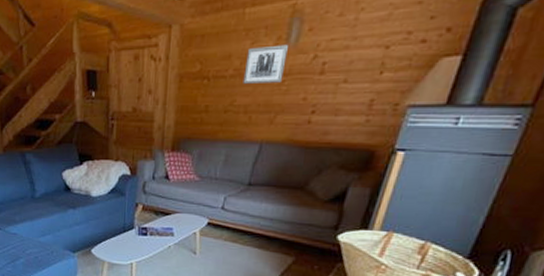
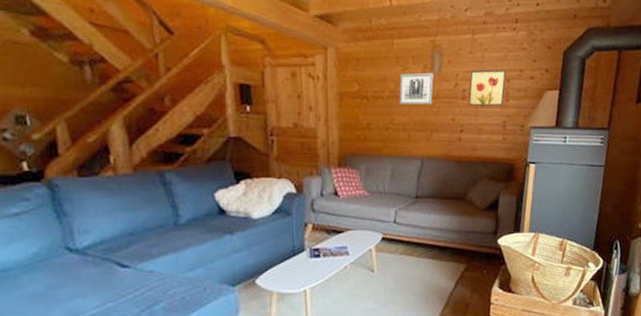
wall art: none [327,33,387,81] -> present [468,69,506,106]

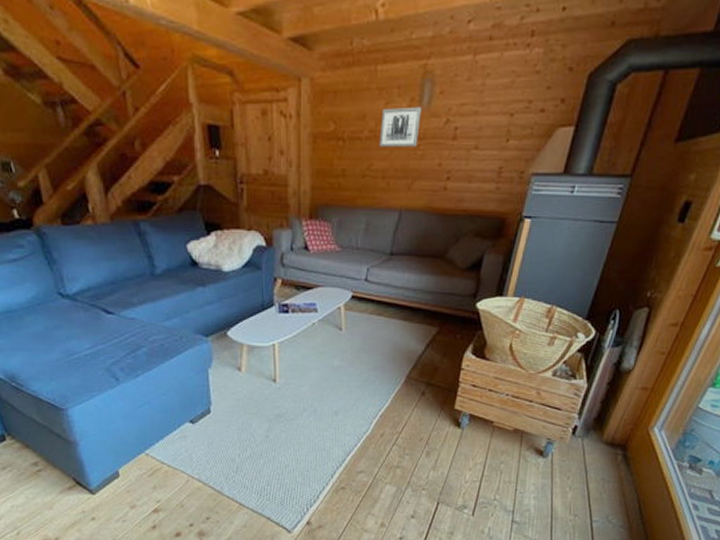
wall art: present [468,69,506,106] -> none [460,101,511,148]

